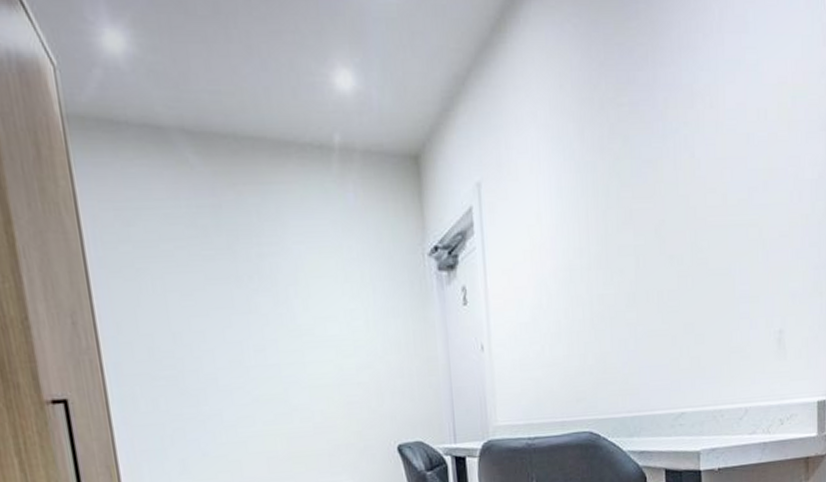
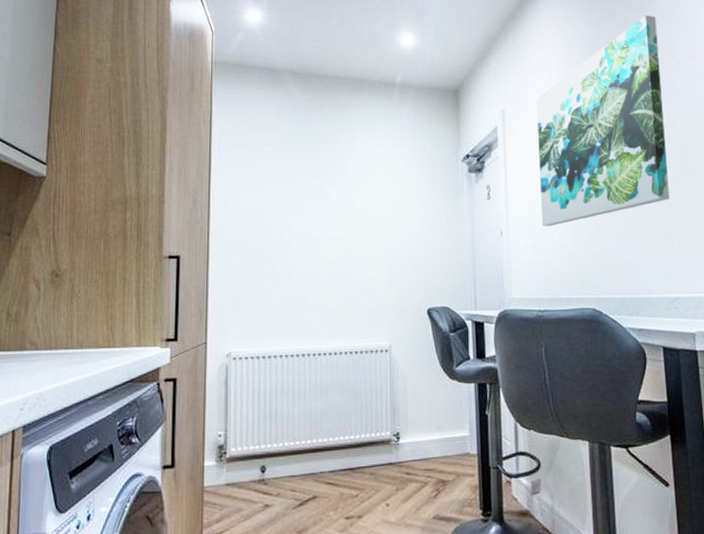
wall art: none [520,43,679,337] -> present [536,15,670,226]

